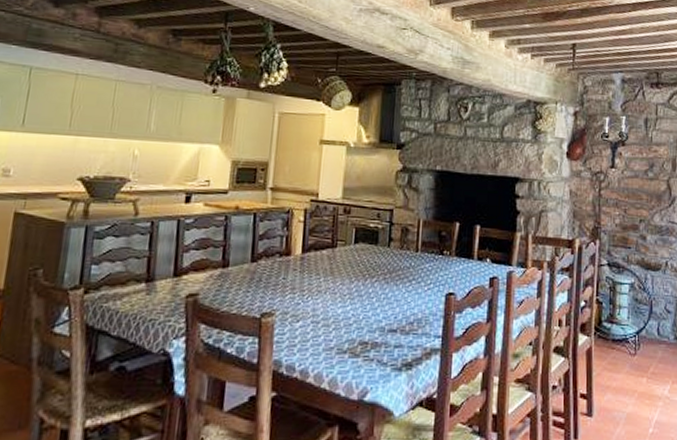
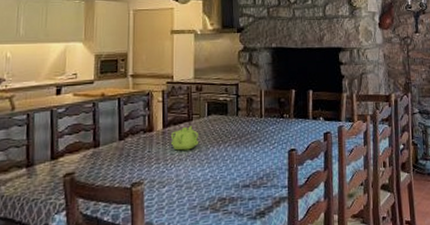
teapot: none [310,253,343,281] -> present [171,126,199,151]

